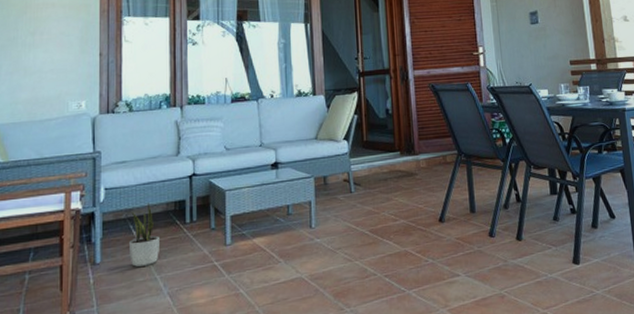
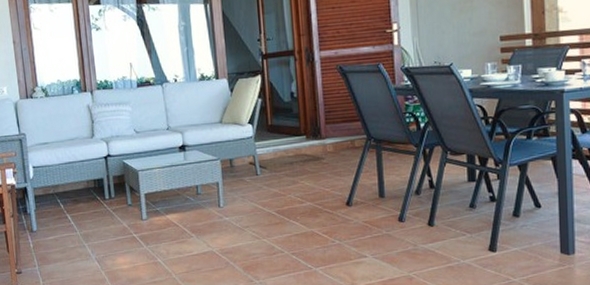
potted plant: present [128,202,161,267] -> none [57,180,85,235]

